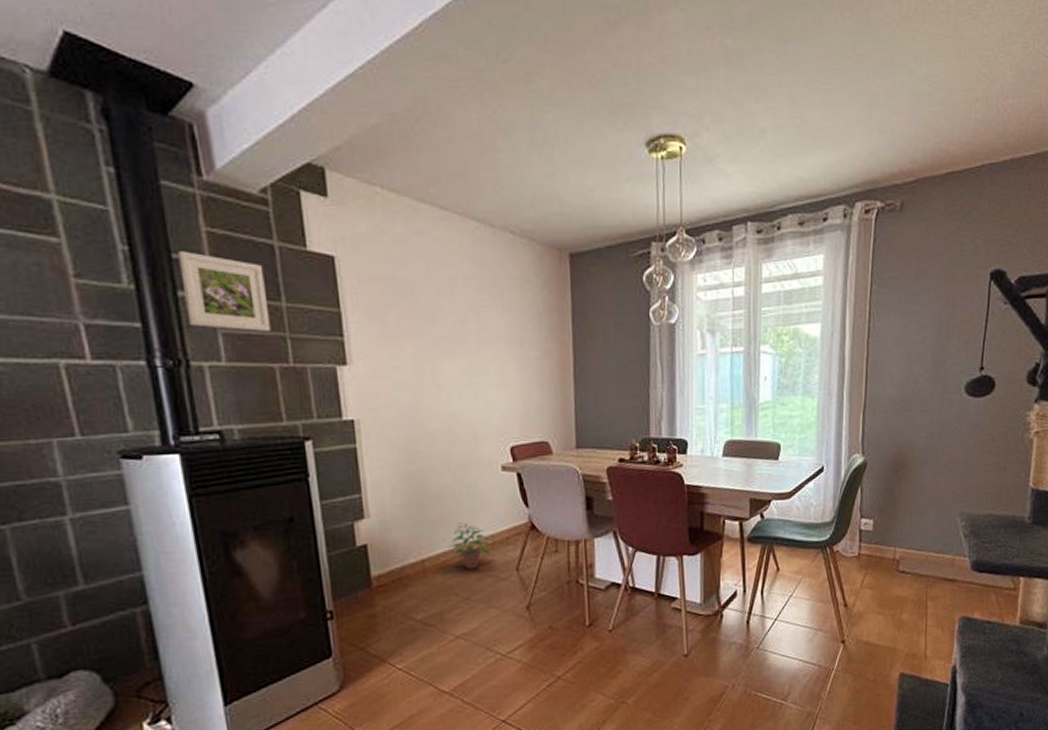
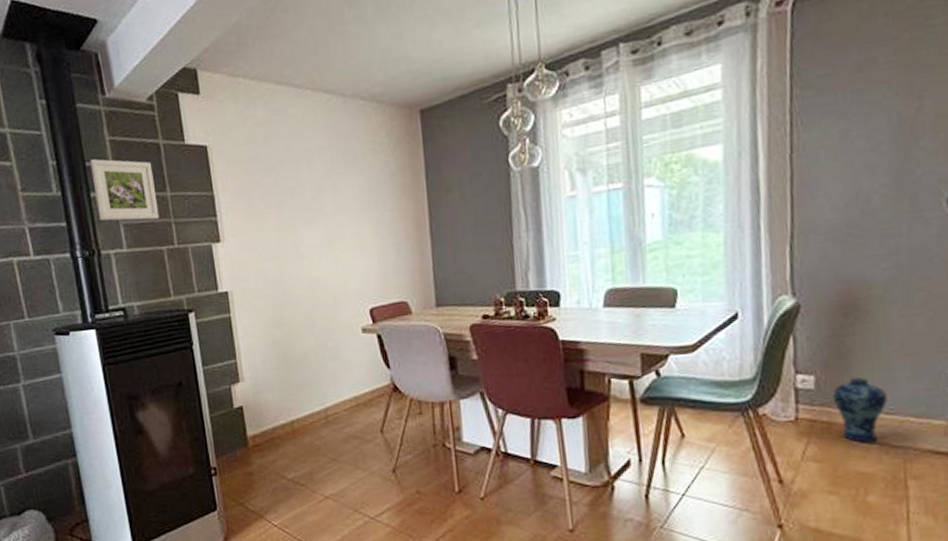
potted plant: present [447,522,494,570] -> none [314,385,358,431]
vase: none [884,521,919,573] -> present [832,377,887,443]

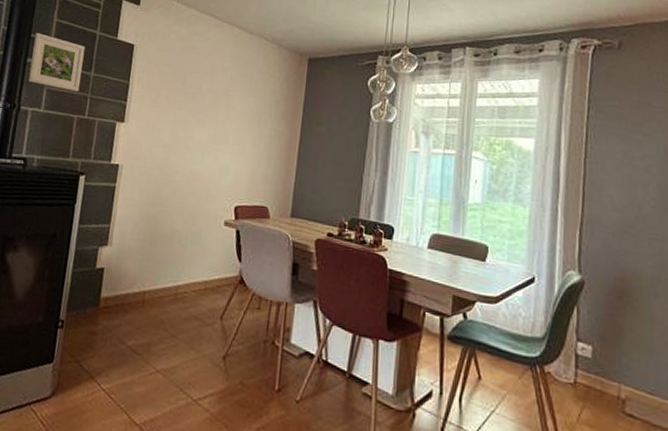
vase: present [832,377,887,443] -> none [605,354,650,418]

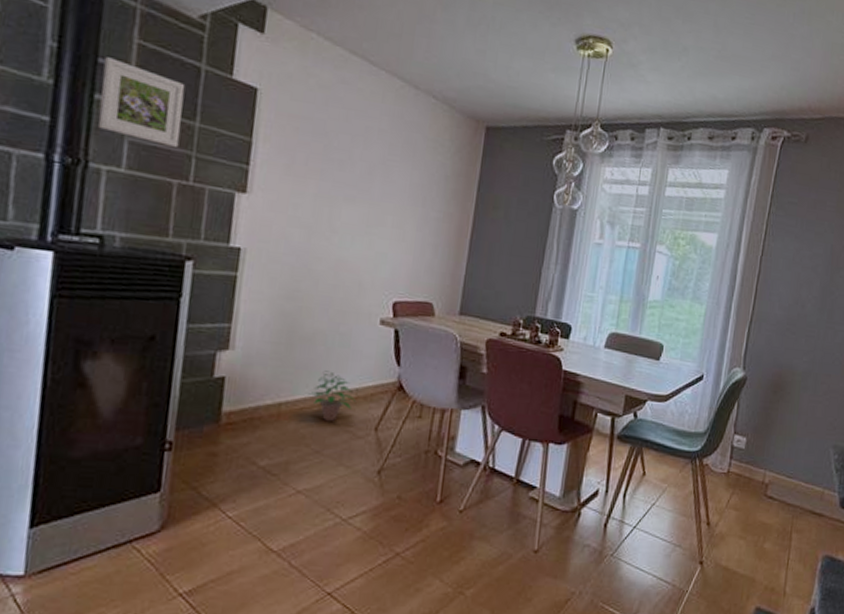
potted plant: none [166,264,205,310] -> present [308,370,357,422]

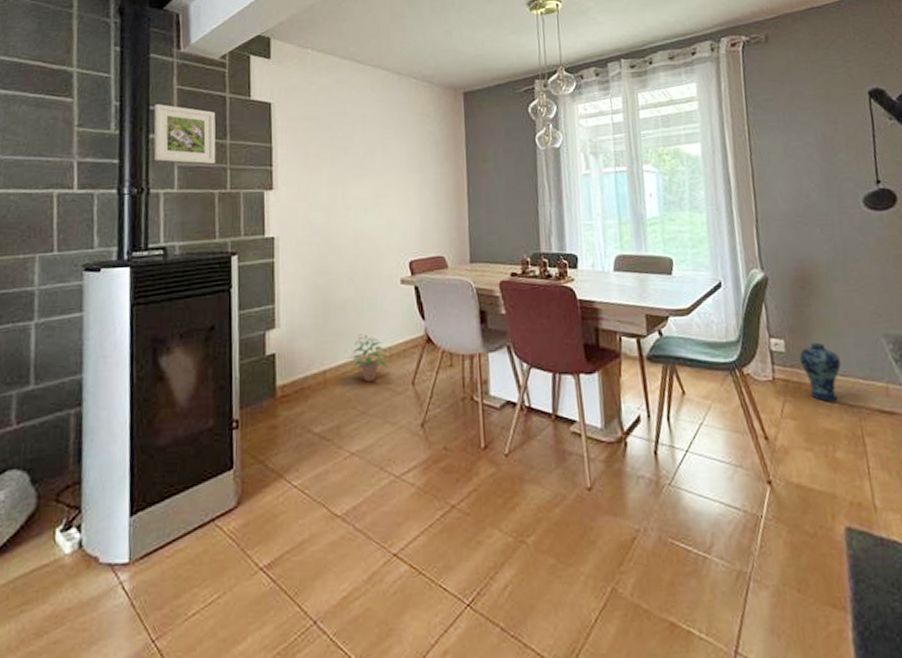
vase: none [755,443,790,499] -> present [799,342,841,402]

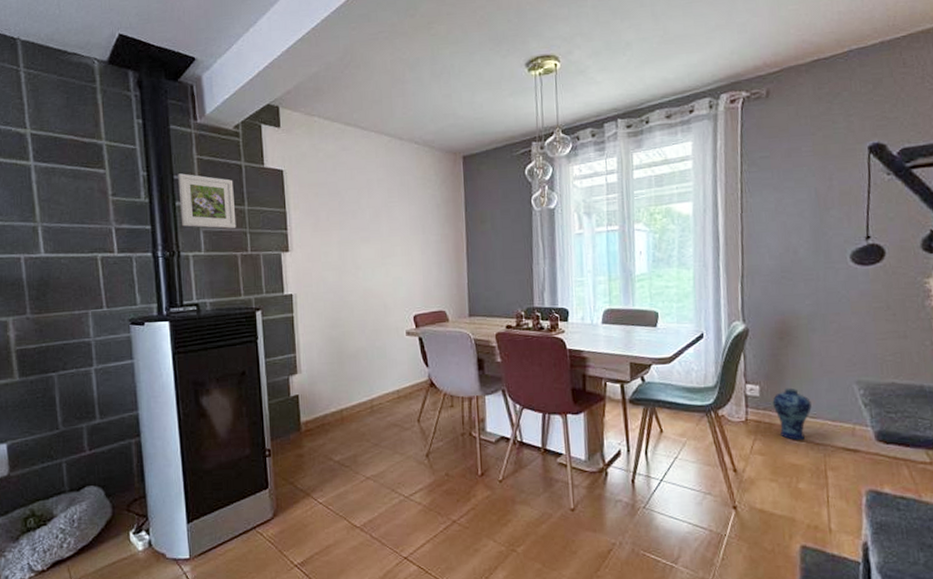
potted plant: present [348,334,391,382] -> none [361,379,399,420]

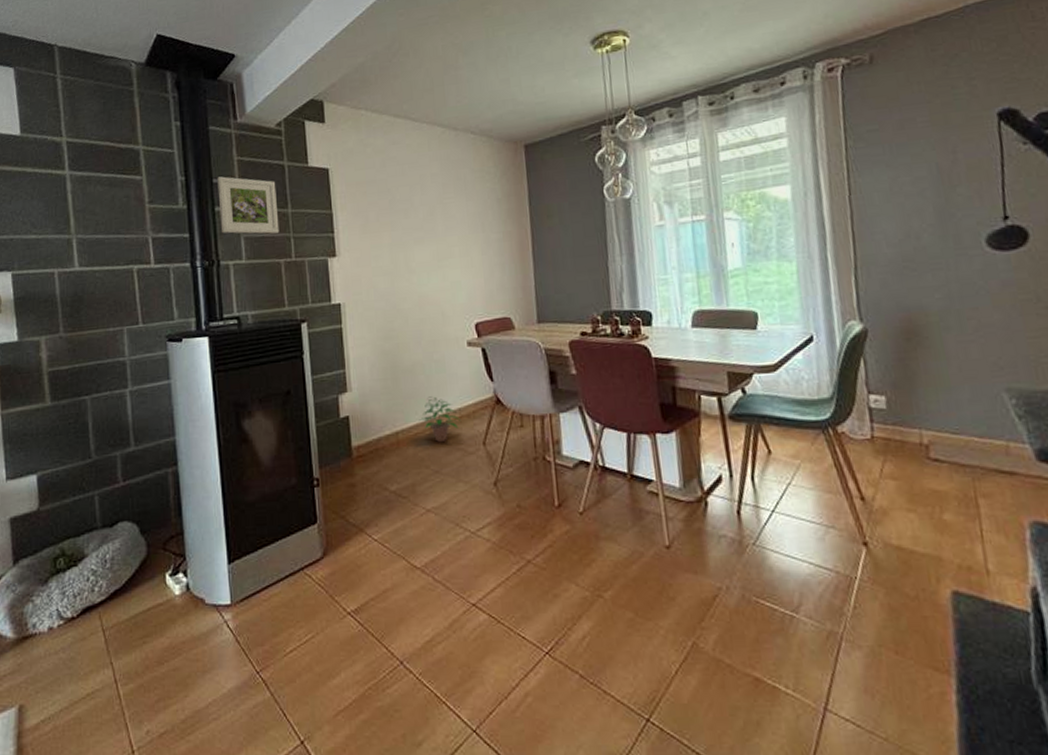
potted plant: none [361,379,399,420] -> present [419,396,462,443]
vase: present [772,388,812,440] -> none [902,398,952,461]

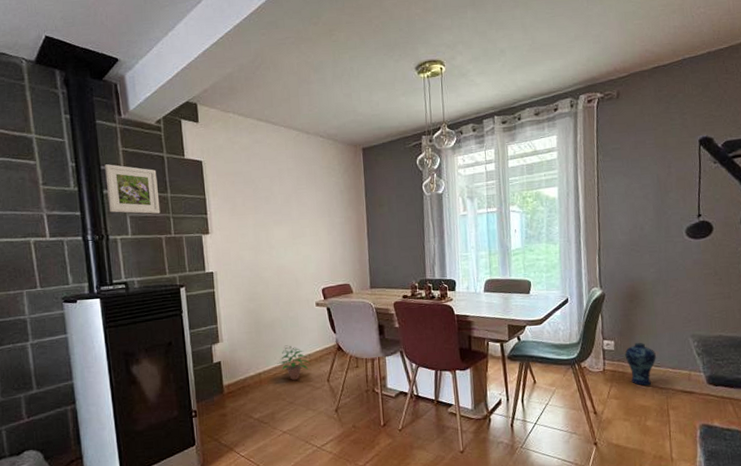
vase: none [902,398,952,461] -> present [624,342,656,386]

